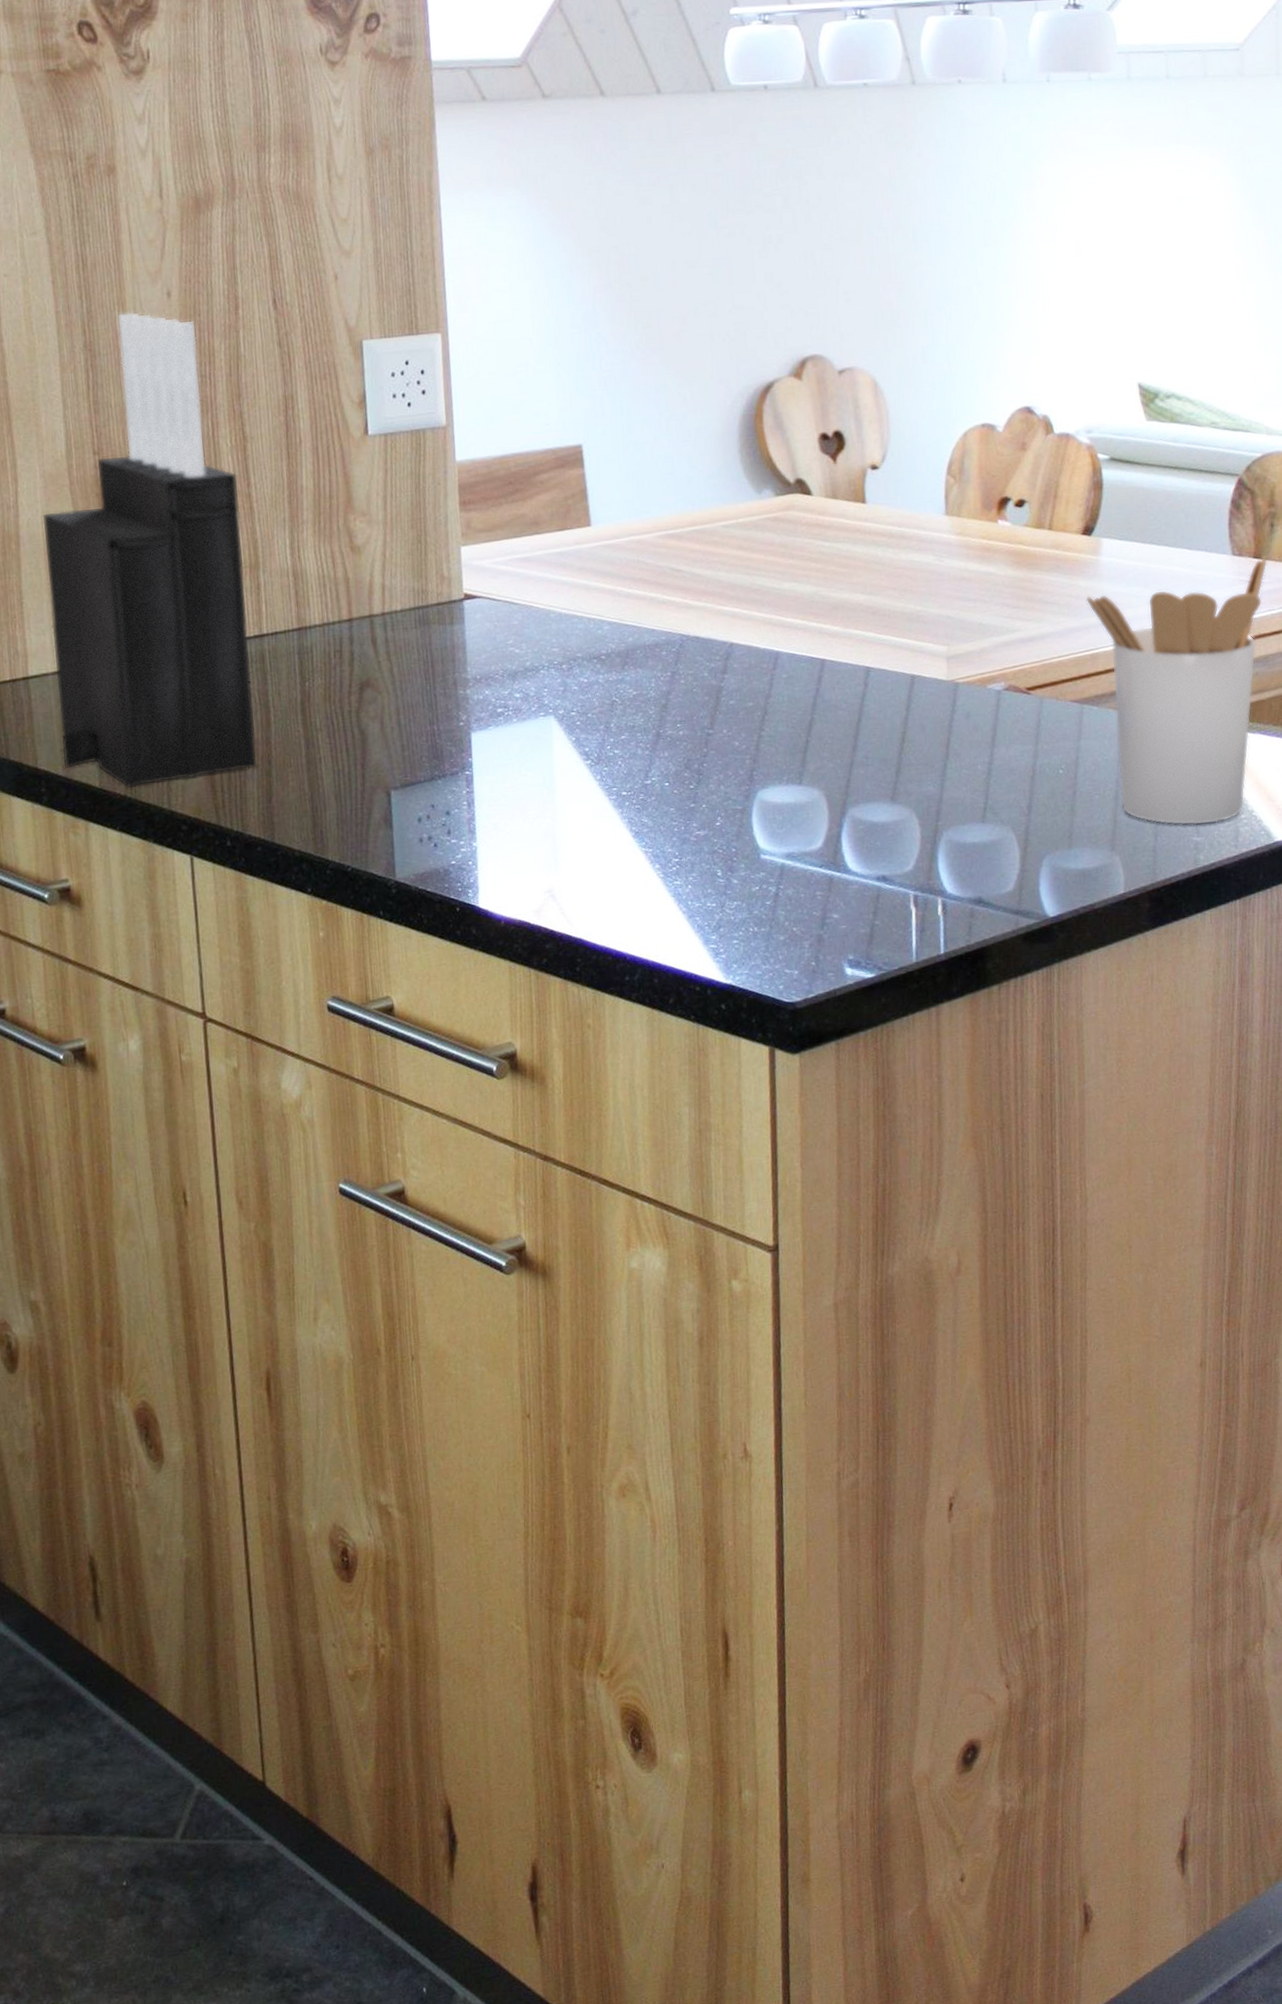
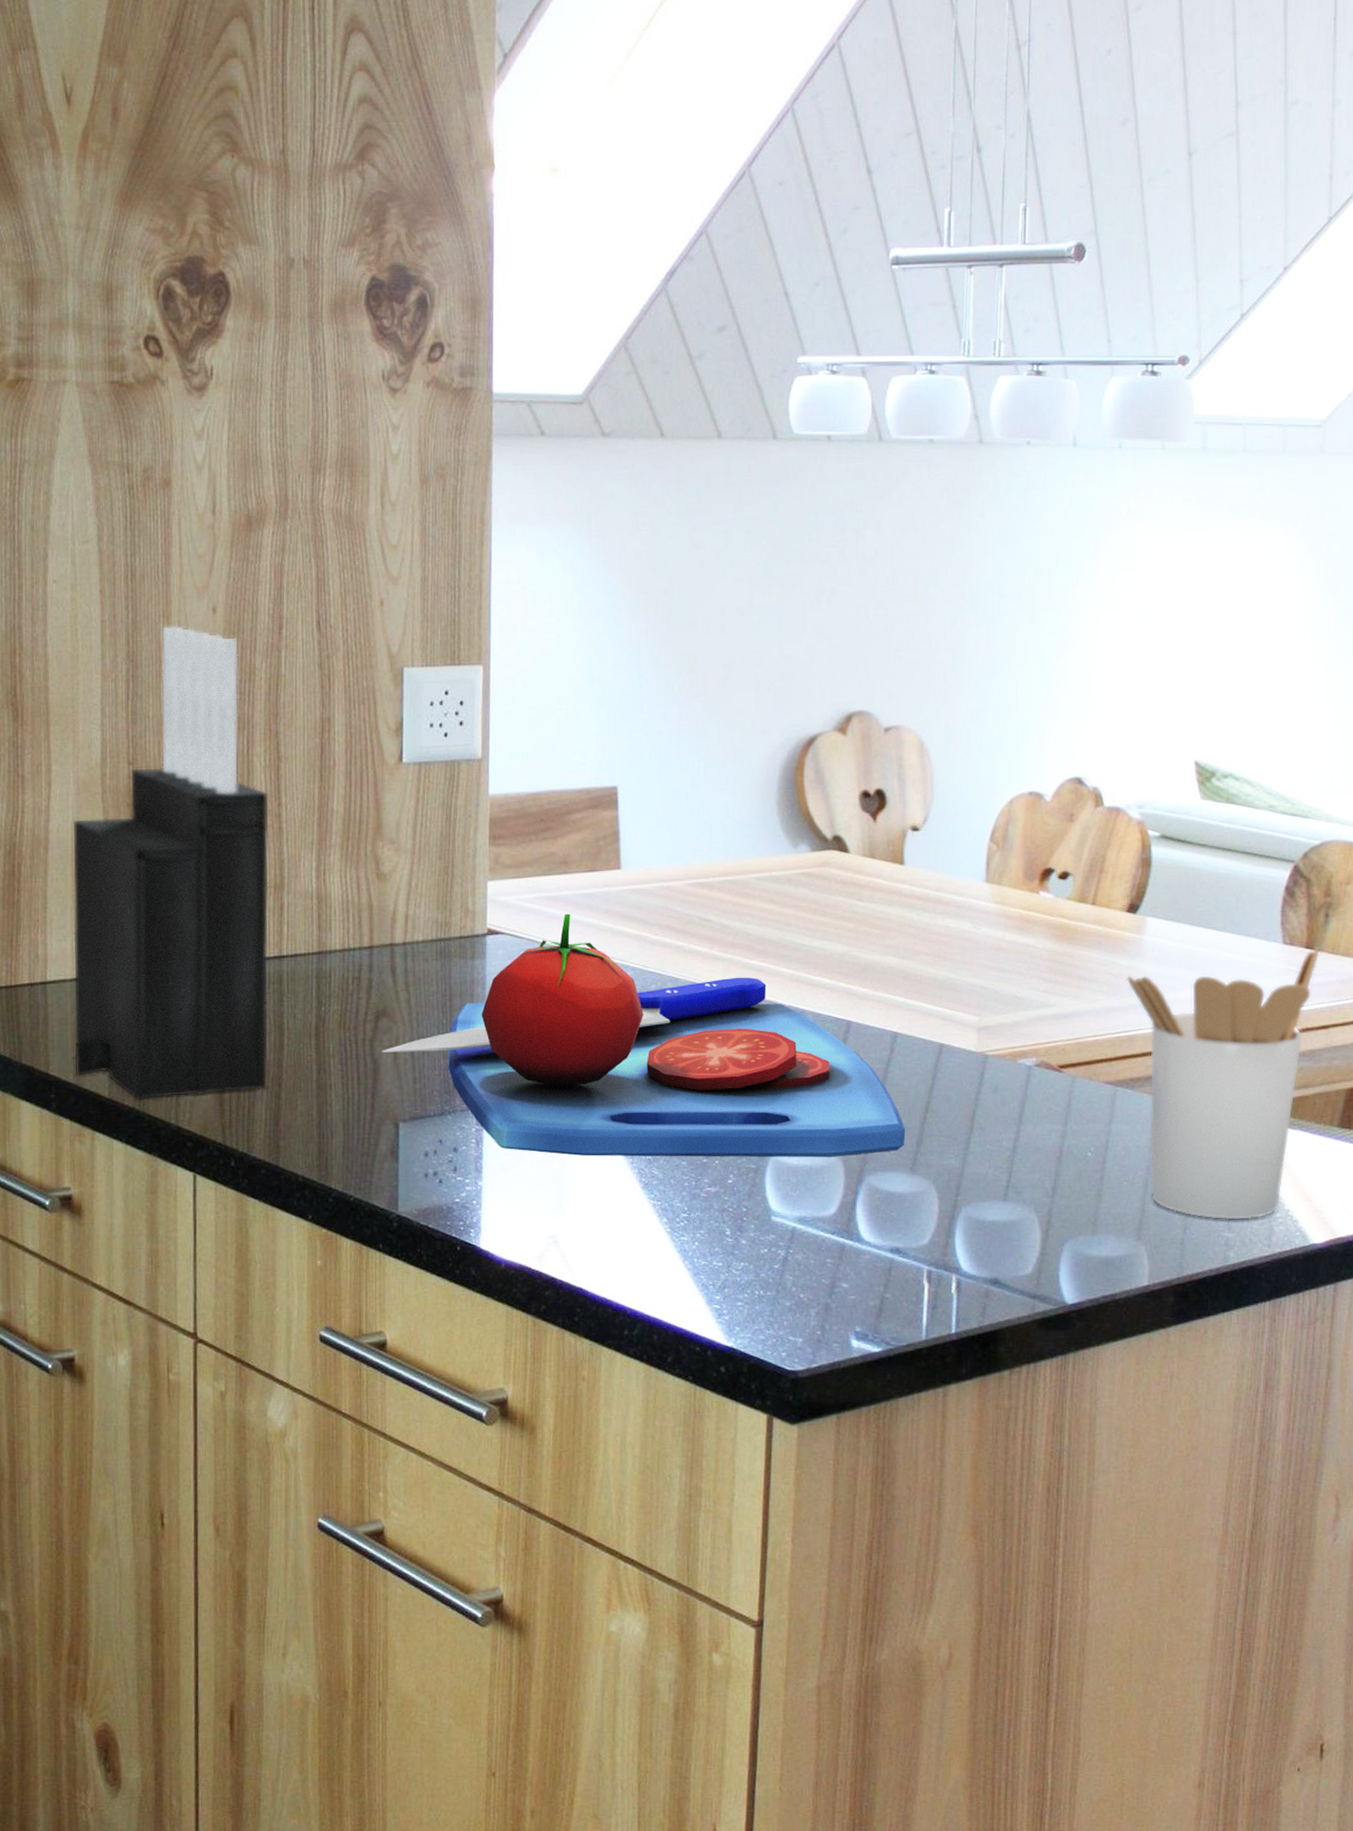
chopping board: none [368,573,884,810] -> present [382,913,906,1158]

